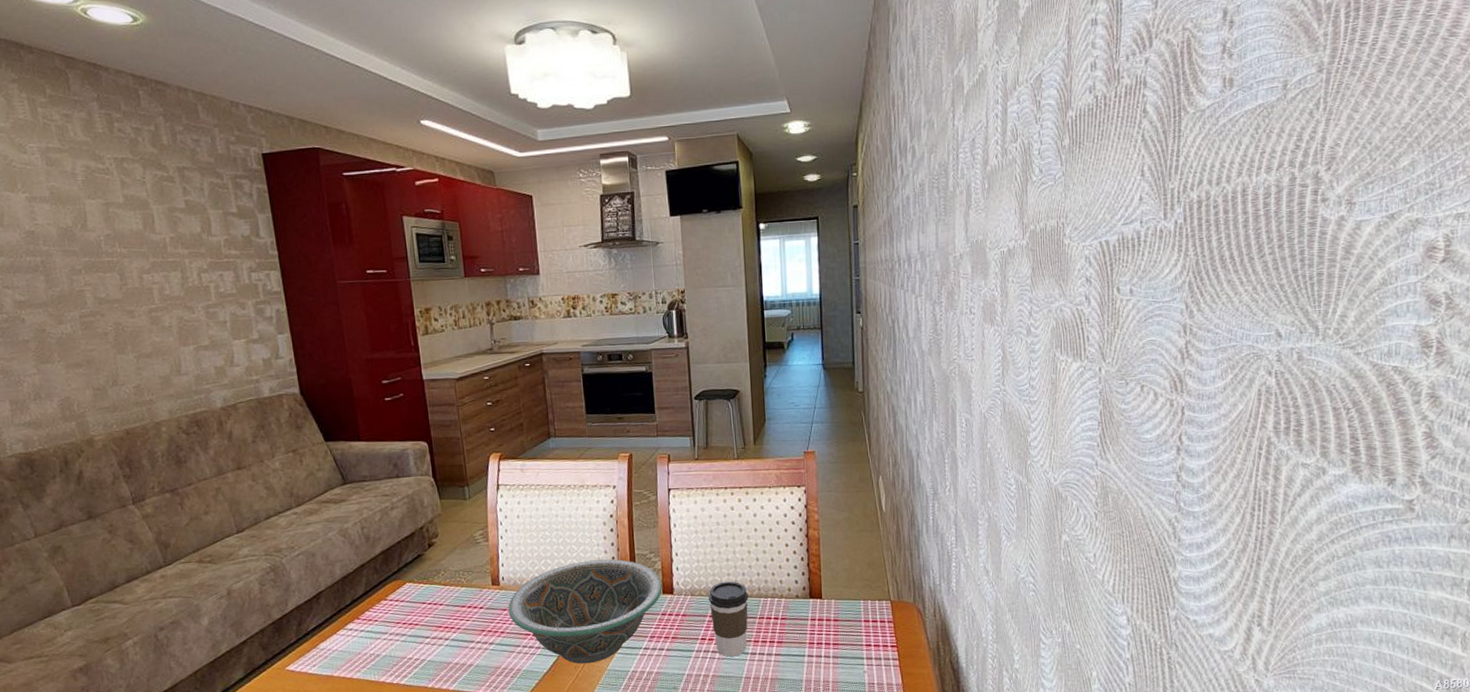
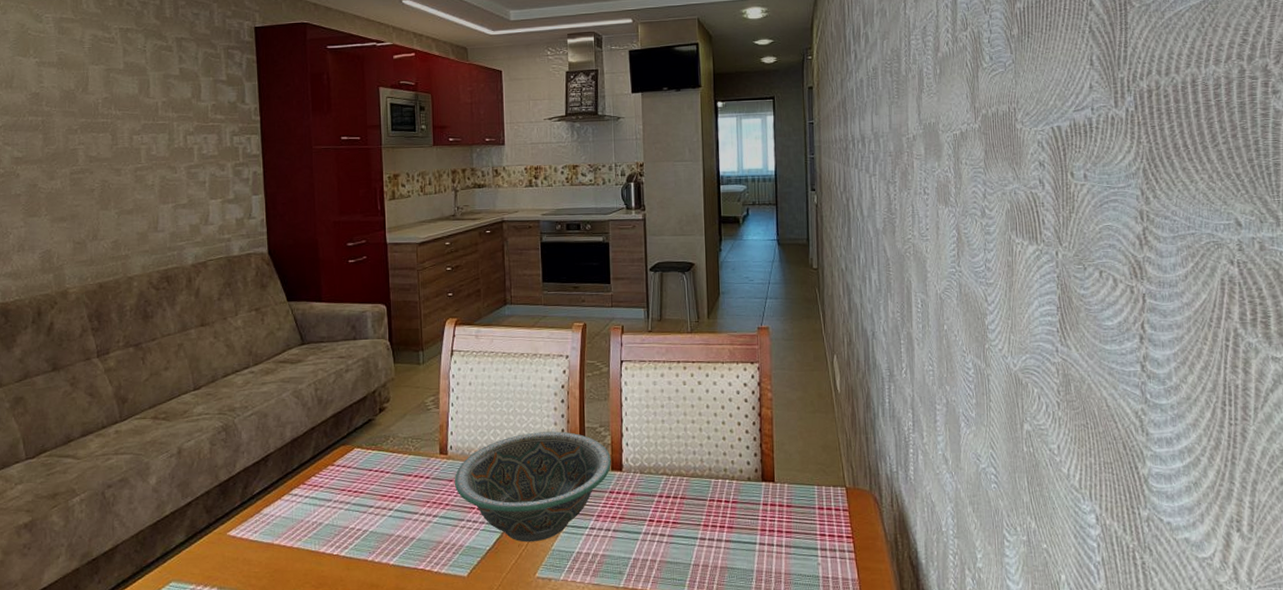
coffee cup: present [708,581,748,657] -> none [657,459,699,541]

